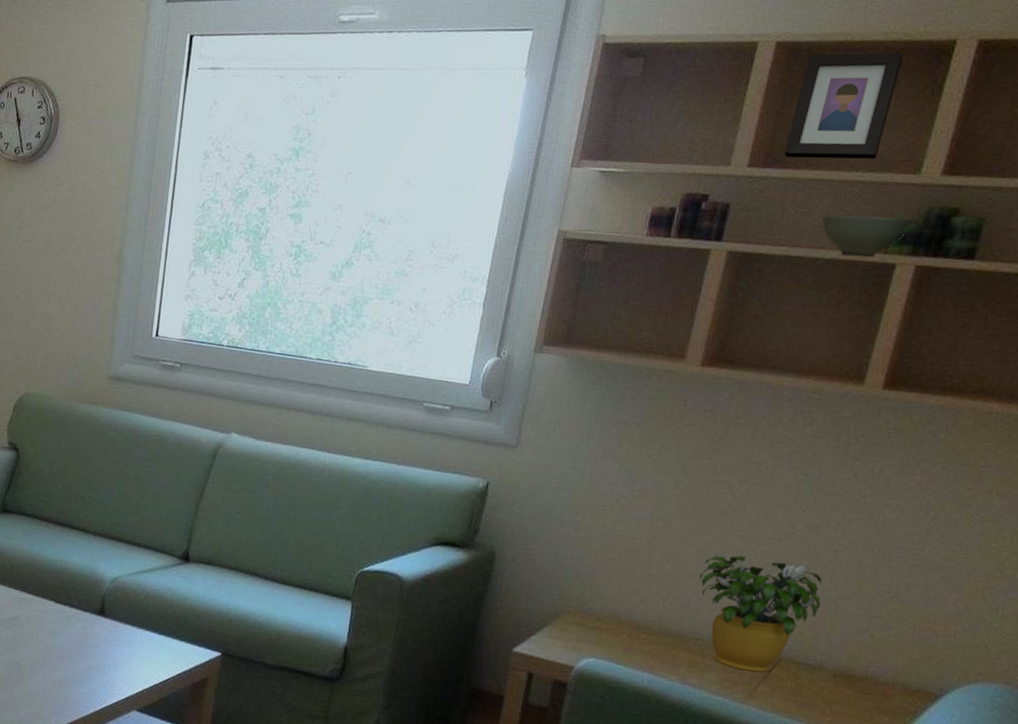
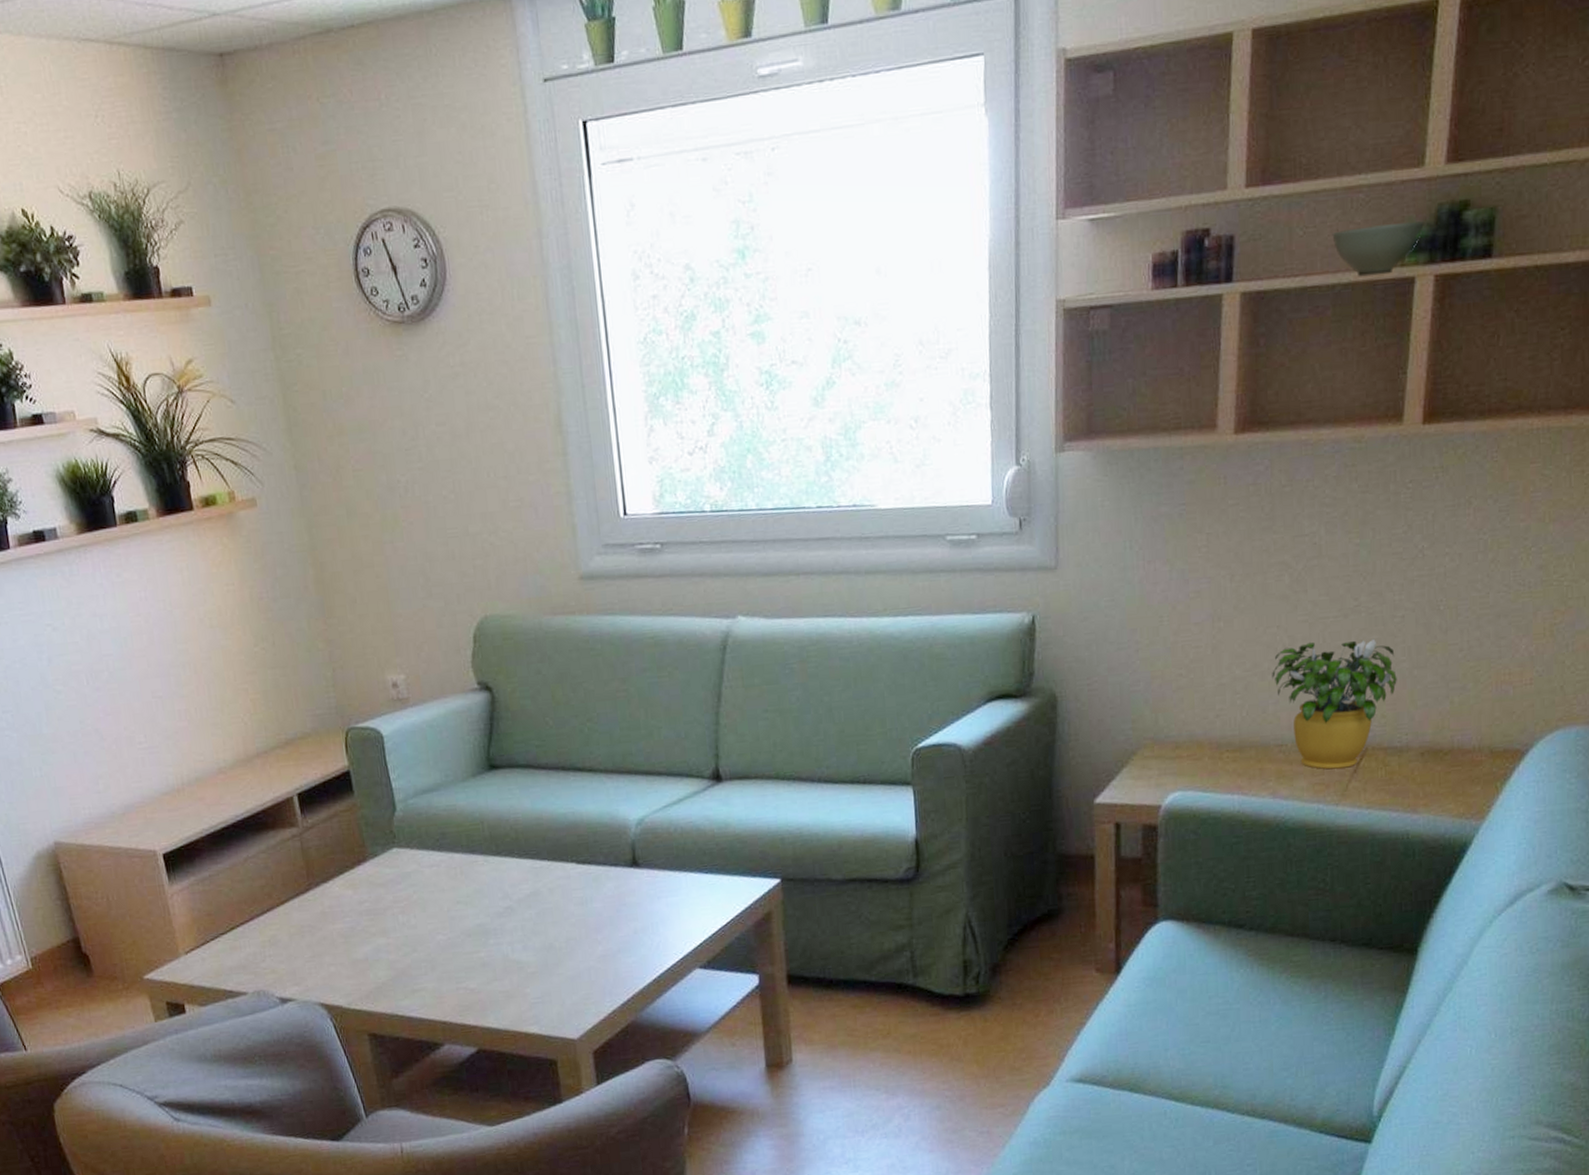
picture frame: present [784,52,903,160] -> none [1281,22,1387,170]

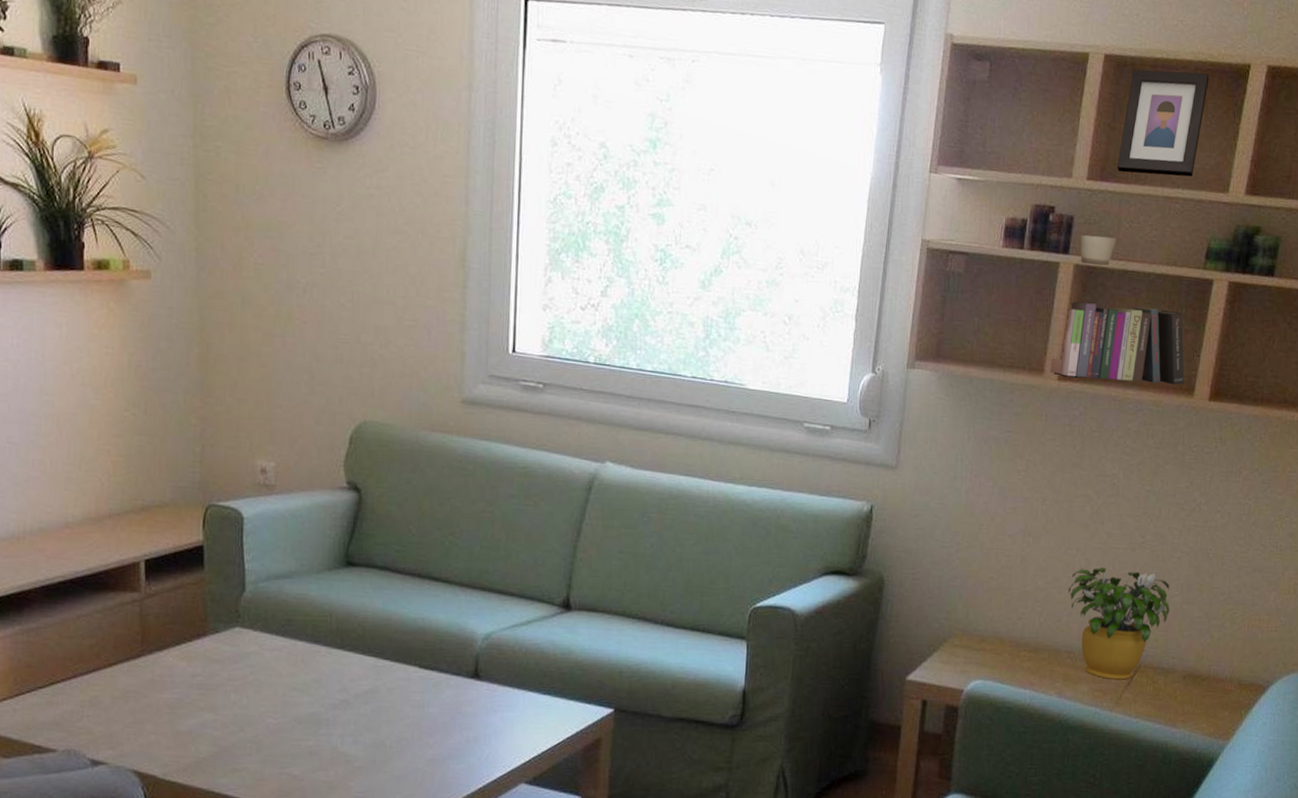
books: none [1223,324,1389,428] -> present [1050,301,1184,385]
candle: none [1244,250,1290,289] -> present [1079,235,1117,266]
picture frame: none [1281,22,1387,170] -> present [1117,69,1209,177]
bowl: present [1332,221,1425,277] -> none [1151,230,1225,274]

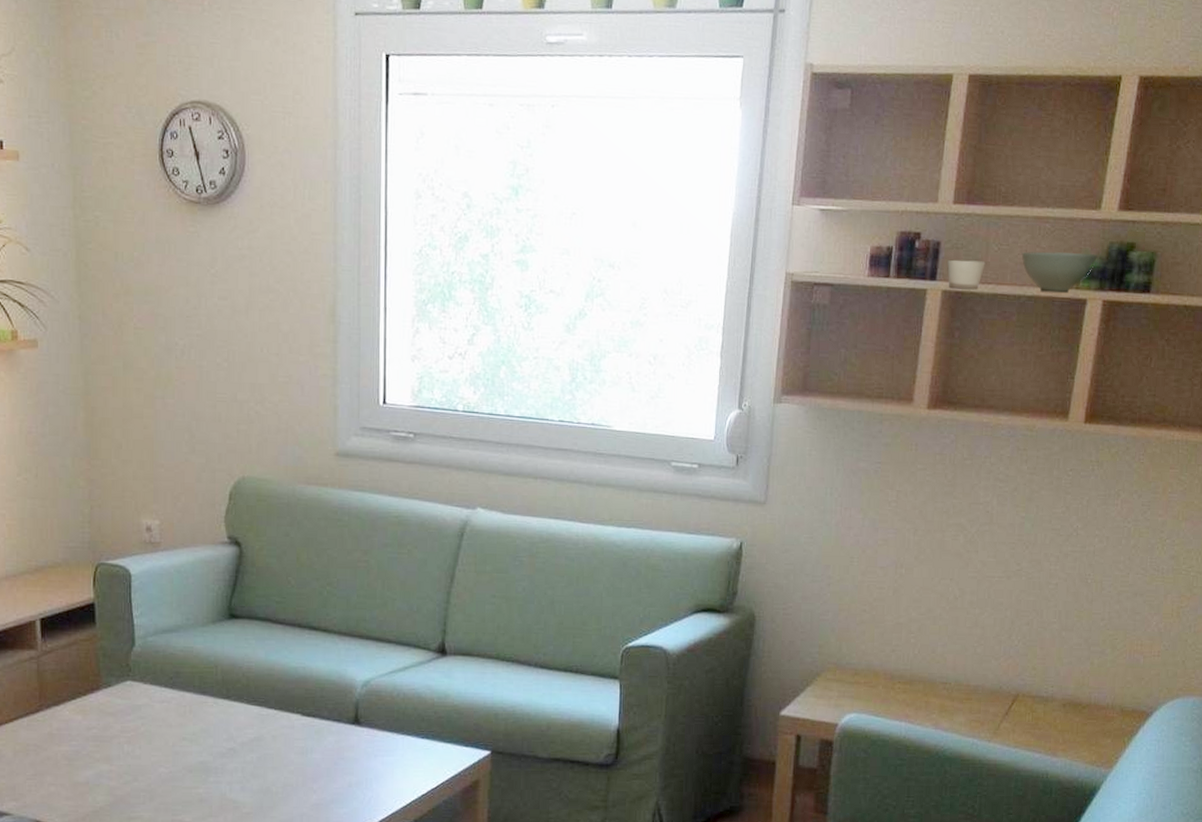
books: present [1050,301,1184,385] -> none [919,327,1058,409]
potted flower: present [1068,567,1170,680] -> none [942,596,1048,710]
picture frame: present [1117,69,1209,177] -> none [984,87,1079,196]
bowl: none [1151,230,1225,274] -> present [1021,251,1098,294]

